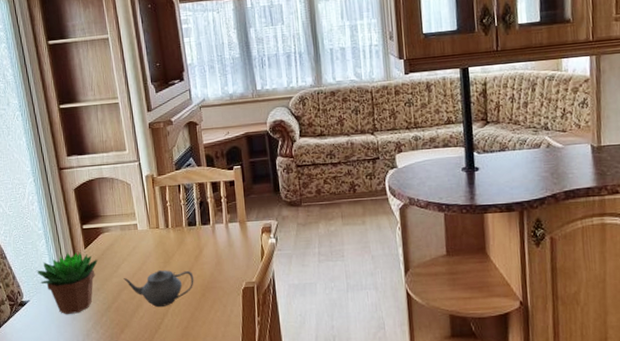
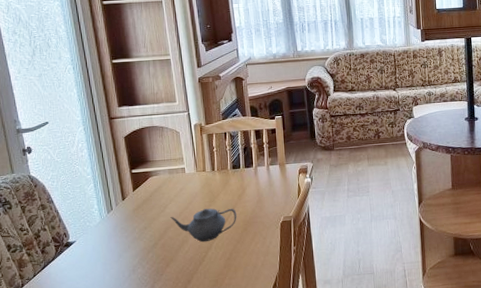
succulent plant: present [37,252,98,314] -> none [84,194,146,252]

